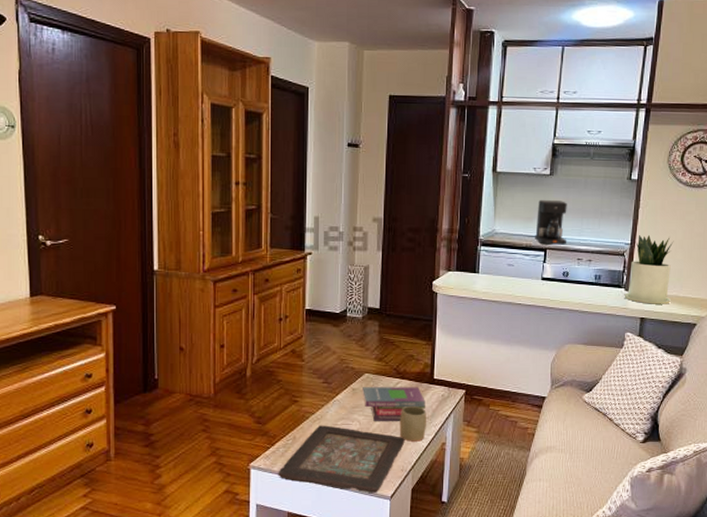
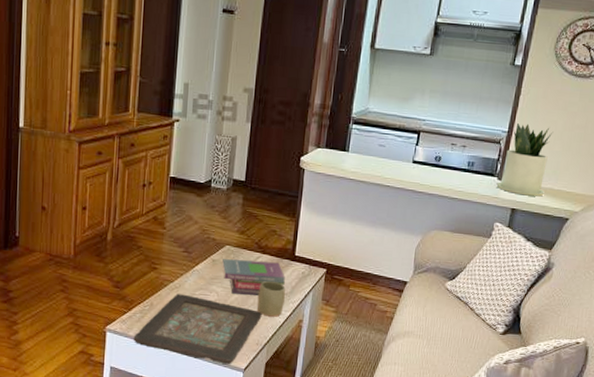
coffee maker: present [535,199,567,245] -> none [409,79,446,129]

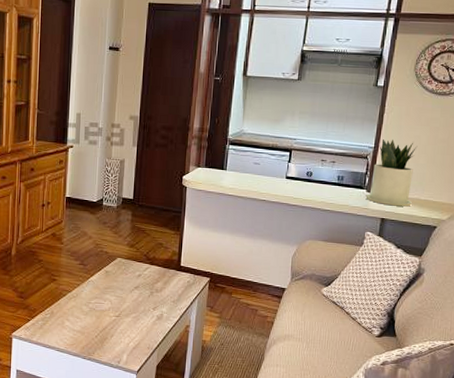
decorative tray: present [133,294,262,364] -> none [36,302,152,367]
books: present [221,259,285,295] -> none [114,270,172,303]
mug: present [257,280,286,317] -> none [147,289,173,323]

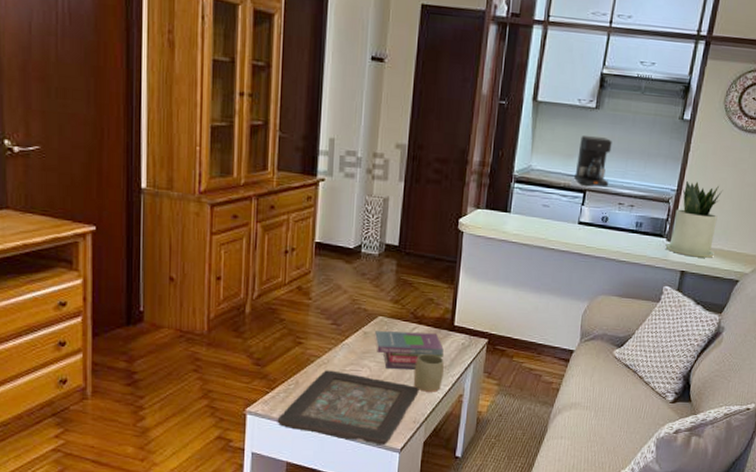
decorative tray: none [36,302,152,367] -> present [277,370,419,445]
books: none [114,270,172,303] -> present [373,331,444,369]
mug: none [147,289,173,323] -> present [413,353,445,392]
coffee maker: none [281,102,314,147] -> present [574,135,612,187]

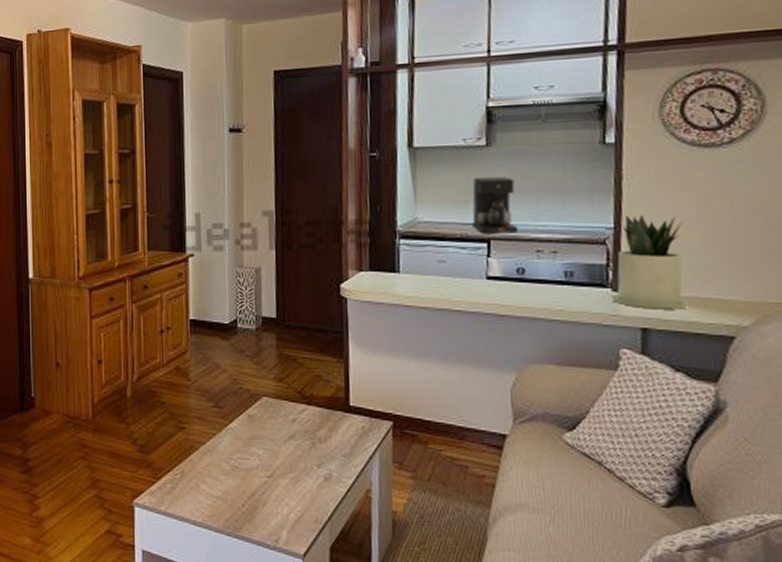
decorative tray: present [277,370,419,445] -> none [165,458,318,548]
books: present [373,331,444,369] -> none [259,413,341,458]
mug: present [413,353,445,392] -> none [308,438,345,486]

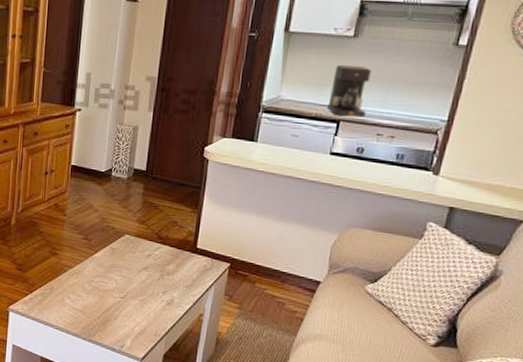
planter: present [611,214,690,310] -> none [431,111,507,195]

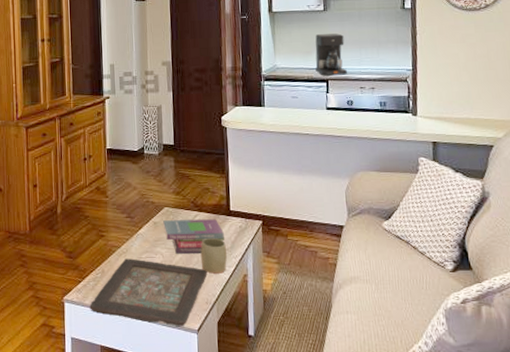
decorative tray: none [34,279,161,352] -> present [89,258,207,326]
books: none [120,248,186,286] -> present [162,219,224,254]
mug: none [155,272,186,309] -> present [200,237,228,274]

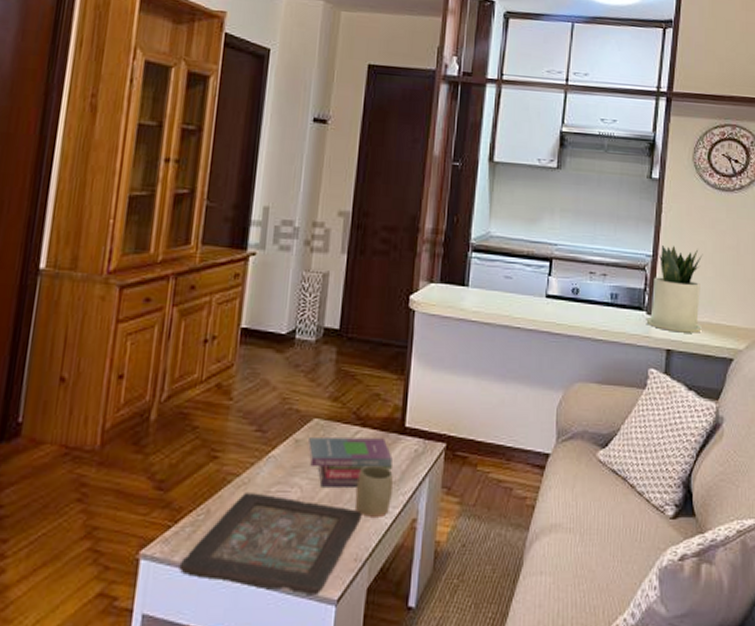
coffee maker: present [315,33,348,76] -> none [538,197,577,254]
planter: none [412,59,463,128] -> present [646,245,703,333]

